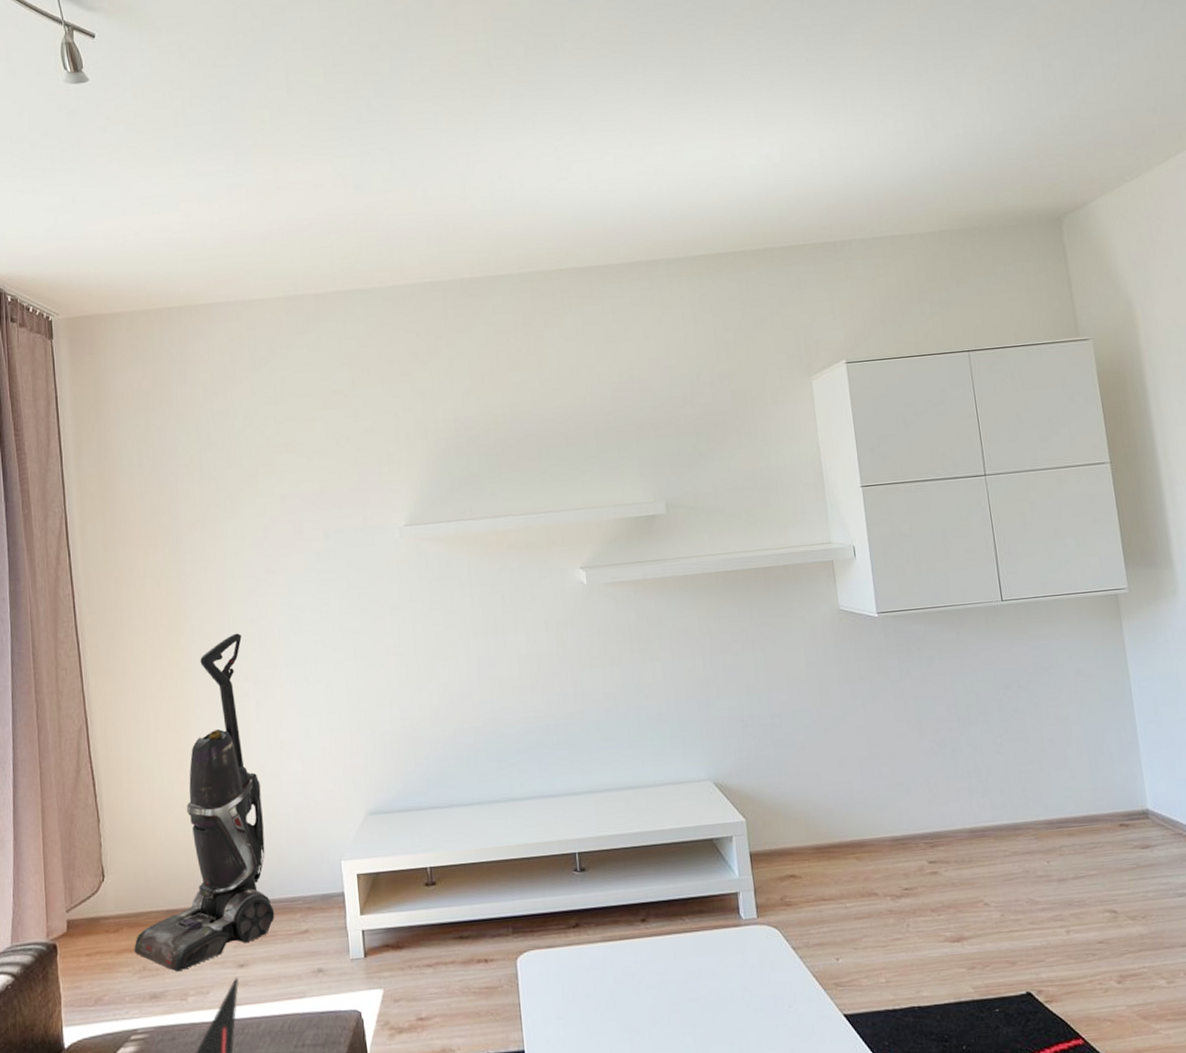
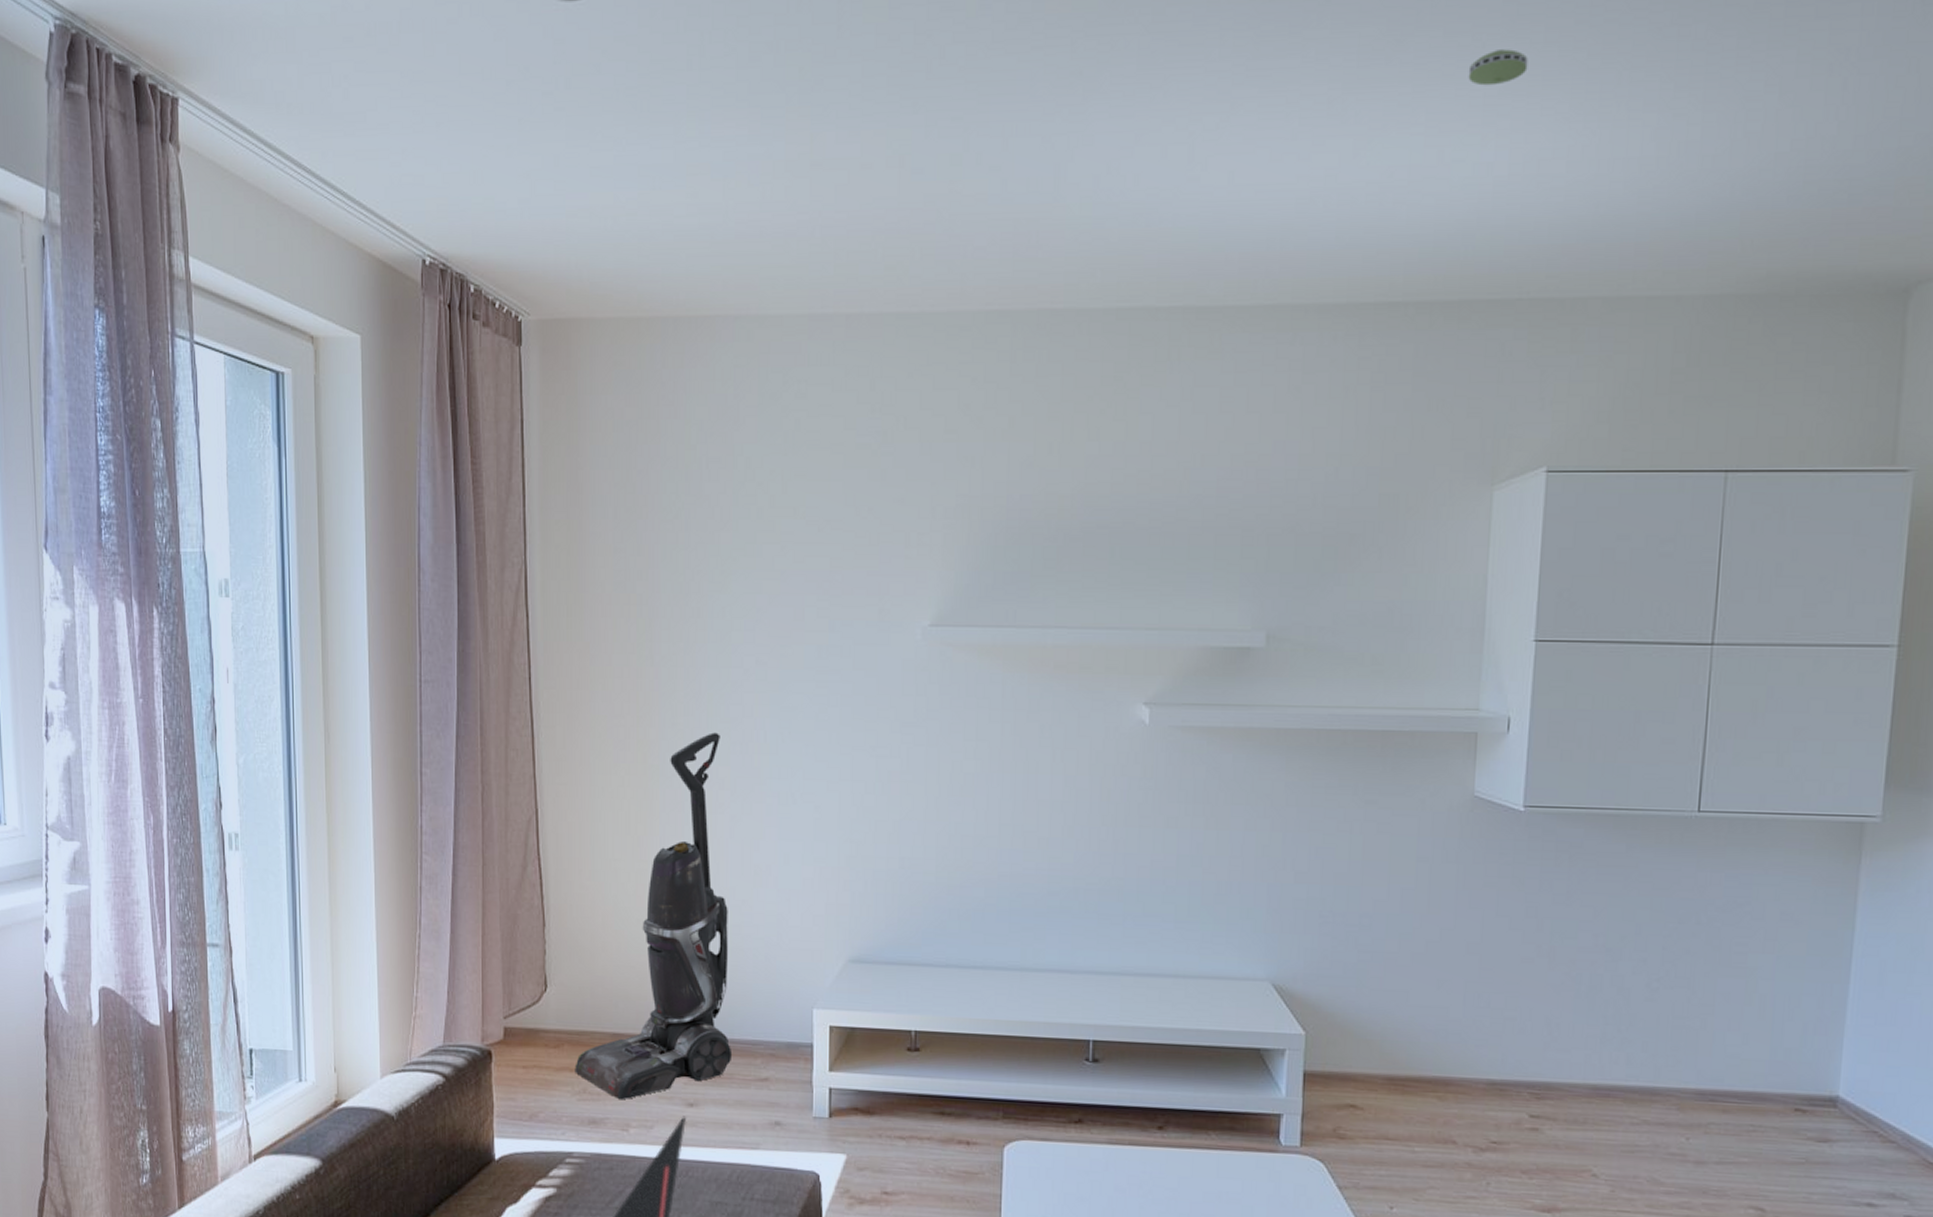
smoke detector: none [742,79,782,105] -> present [1468,49,1528,86]

